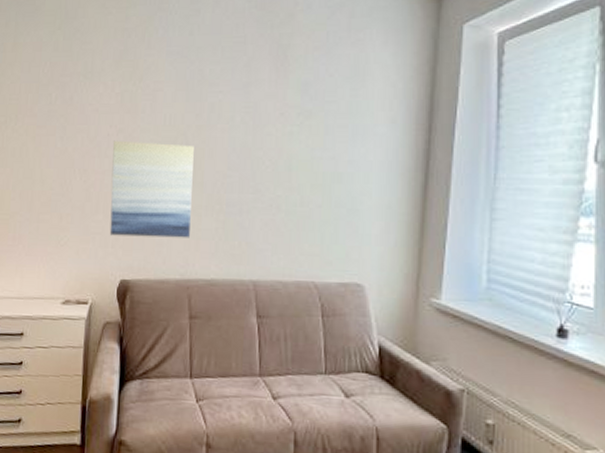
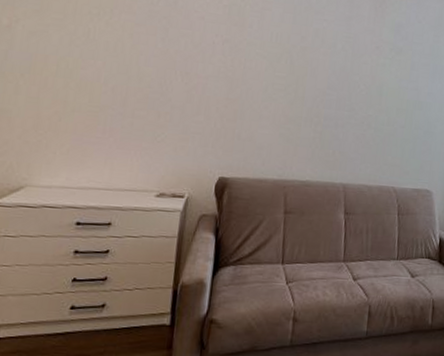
wall art: present [109,140,194,238] -> none [210,49,298,144]

